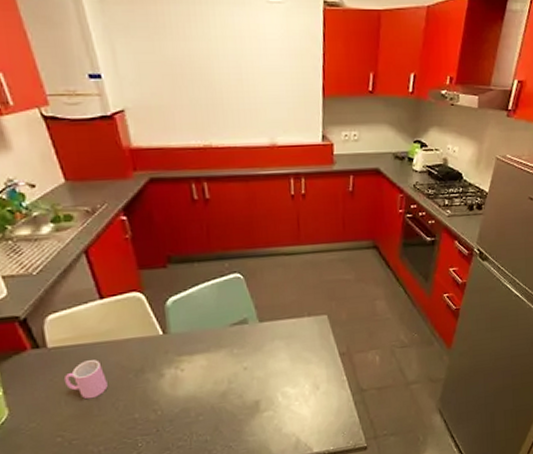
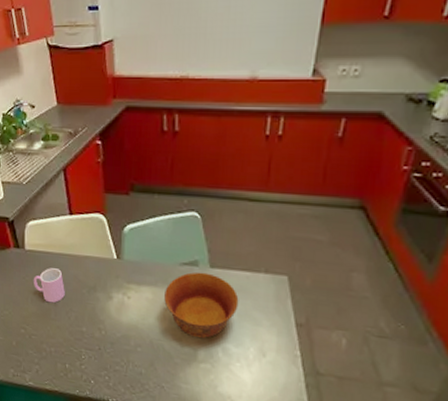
bowl: none [218,327,290,391] -> present [164,272,239,339]

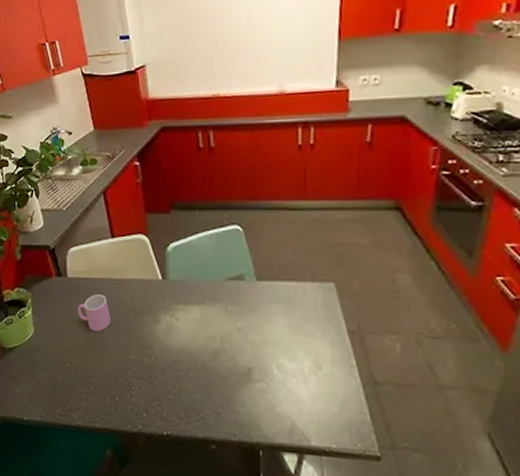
bowl: present [164,272,239,339] -> none [213,286,289,356]

